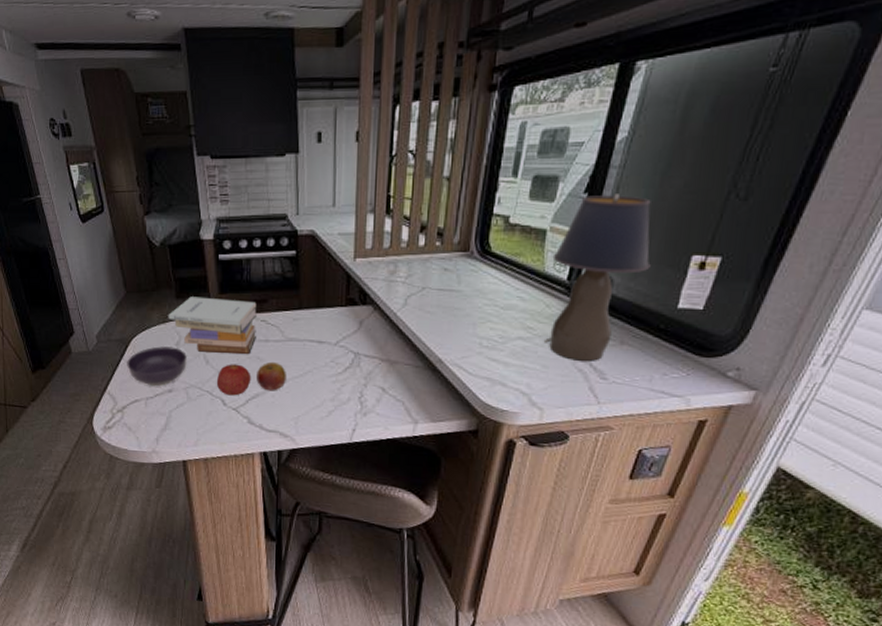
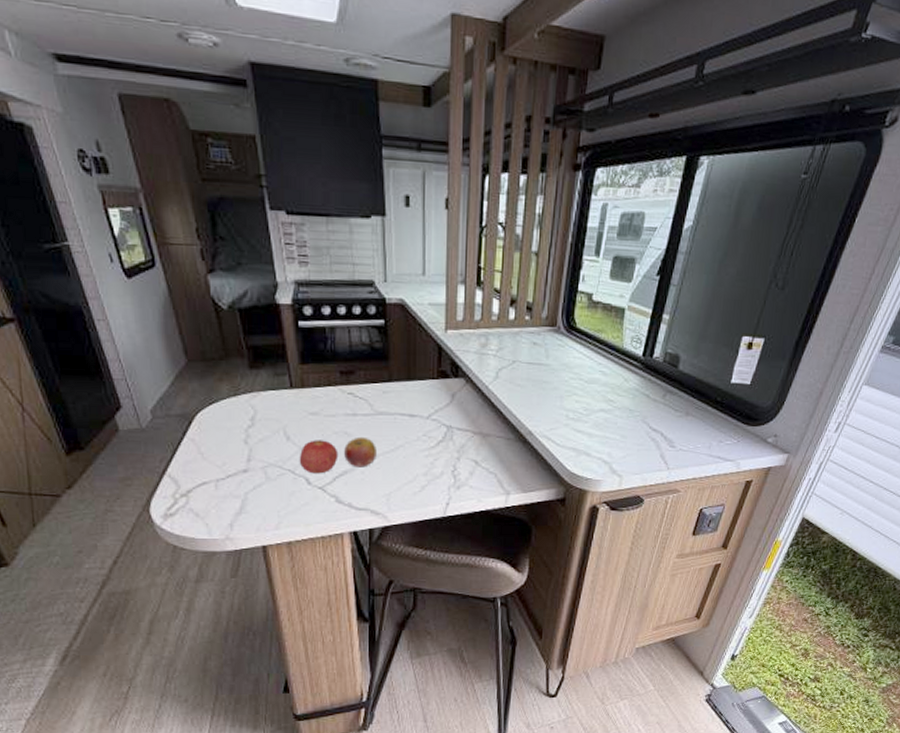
bowl: present [127,346,187,386] -> none [191,422,264,465]
books: present [168,296,257,354] -> none [240,367,343,429]
table lamp: present [543,194,651,361] -> none [622,278,711,431]

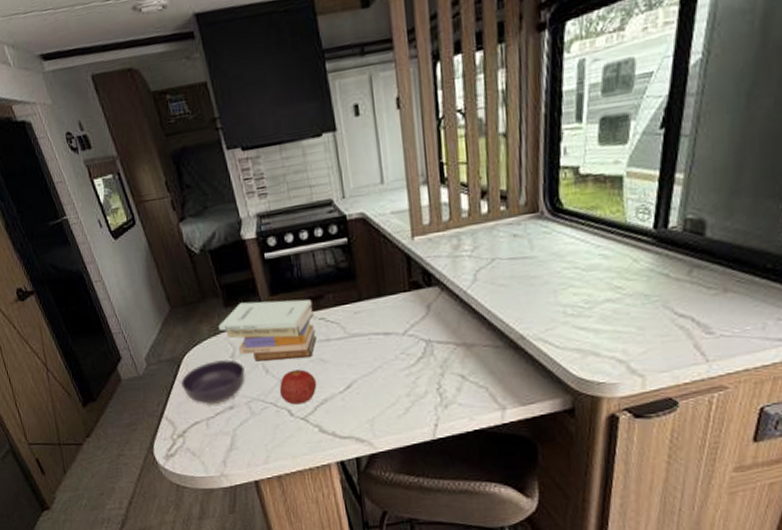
bowl: none [191,422,264,465] -> present [181,359,245,404]
books: none [240,367,343,429] -> present [218,299,316,362]
fruit: present [343,436,378,468] -> none [321,361,356,394]

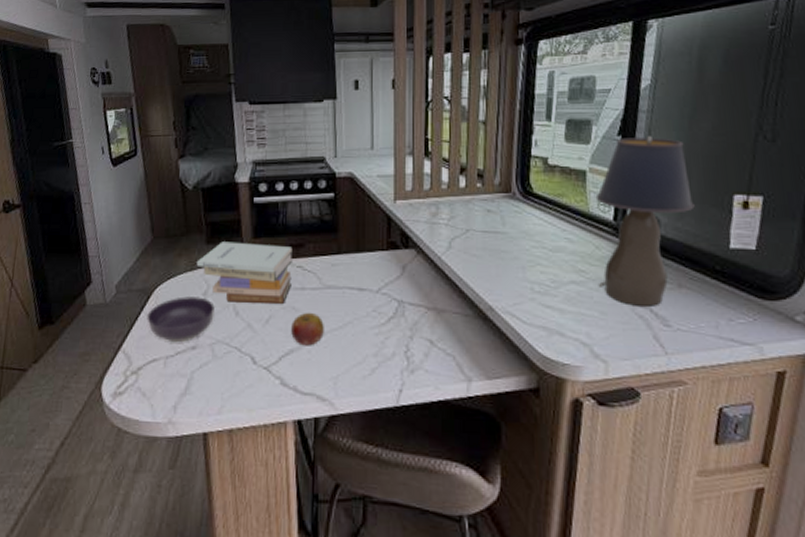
fruit: present [279,369,317,405] -> none [246,315,285,352]
fruit: none [321,361,356,394] -> present [290,312,325,346]
table lamp: none [633,123,747,317] -> present [595,136,695,306]

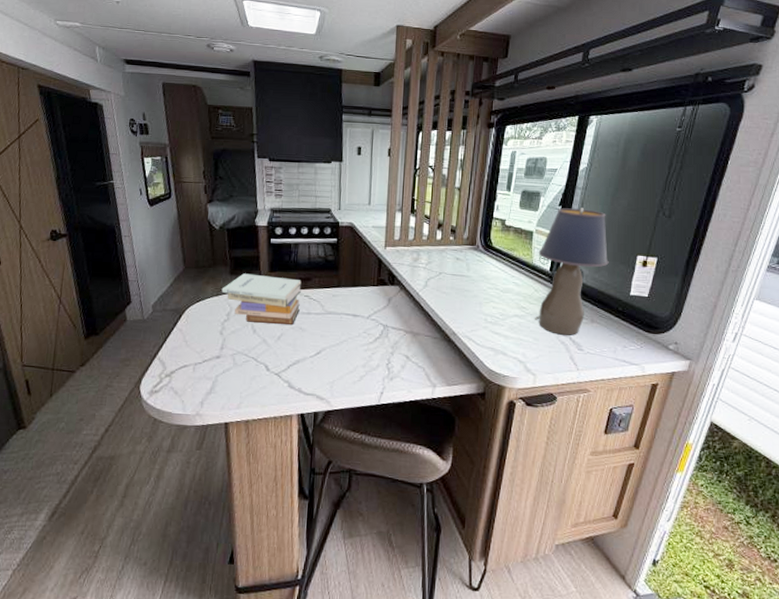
bowl: present [147,296,215,342] -> none [179,316,236,352]
fruit: present [290,312,325,346] -> none [297,331,326,358]

